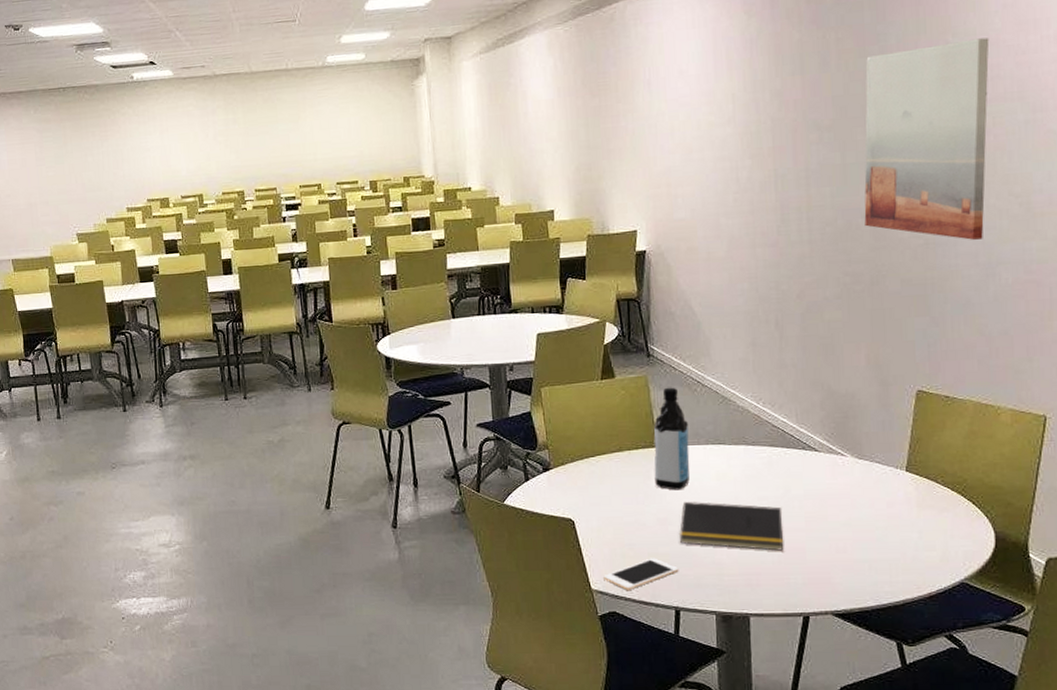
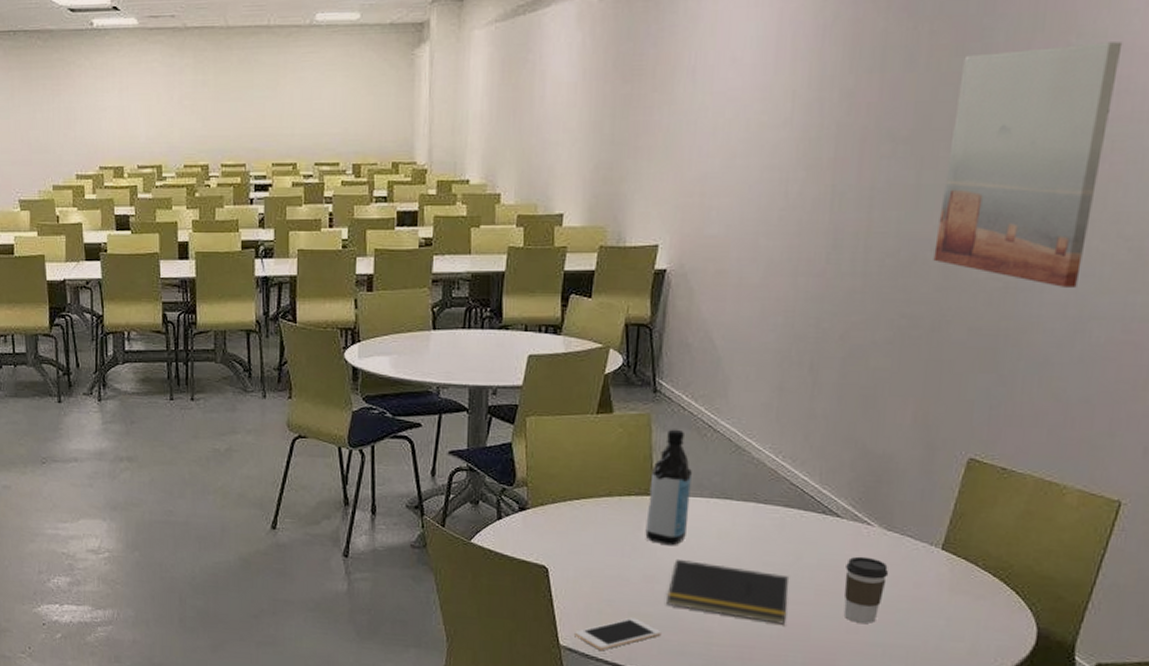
coffee cup: none [828,484,865,543] -> present [843,556,889,623]

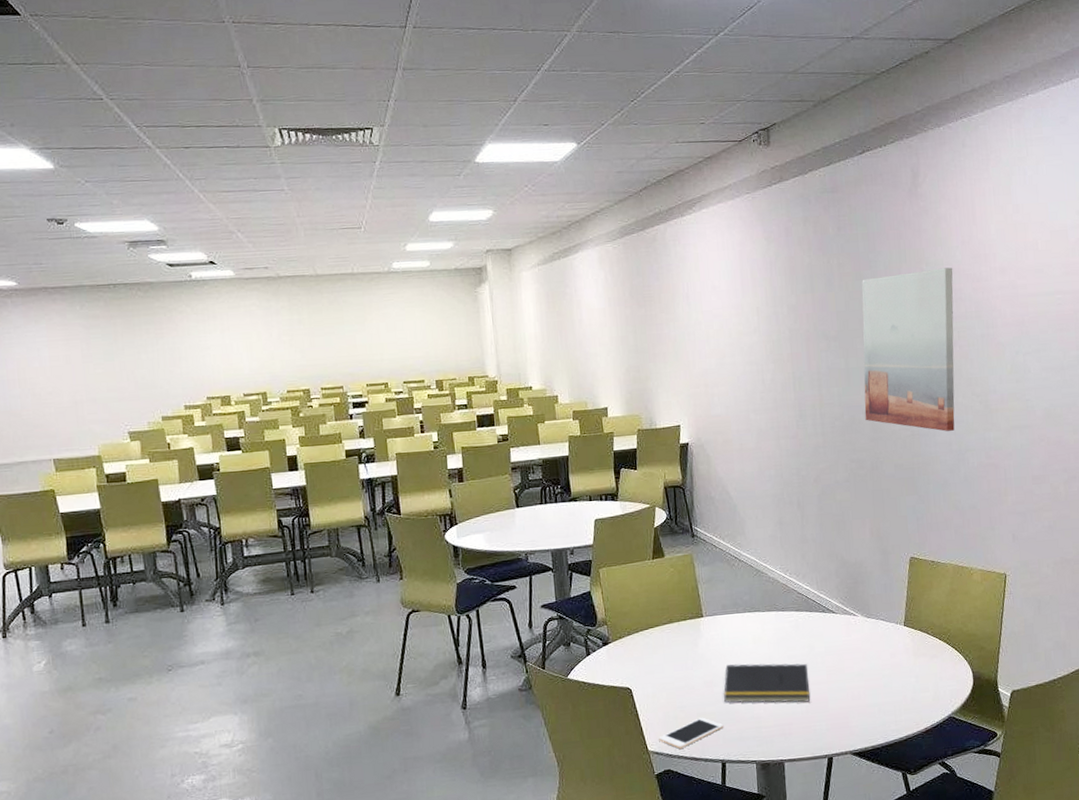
water bottle: present [645,429,692,546] -> none [699,563,731,655]
coffee cup: present [843,556,889,623] -> none [844,639,874,691]

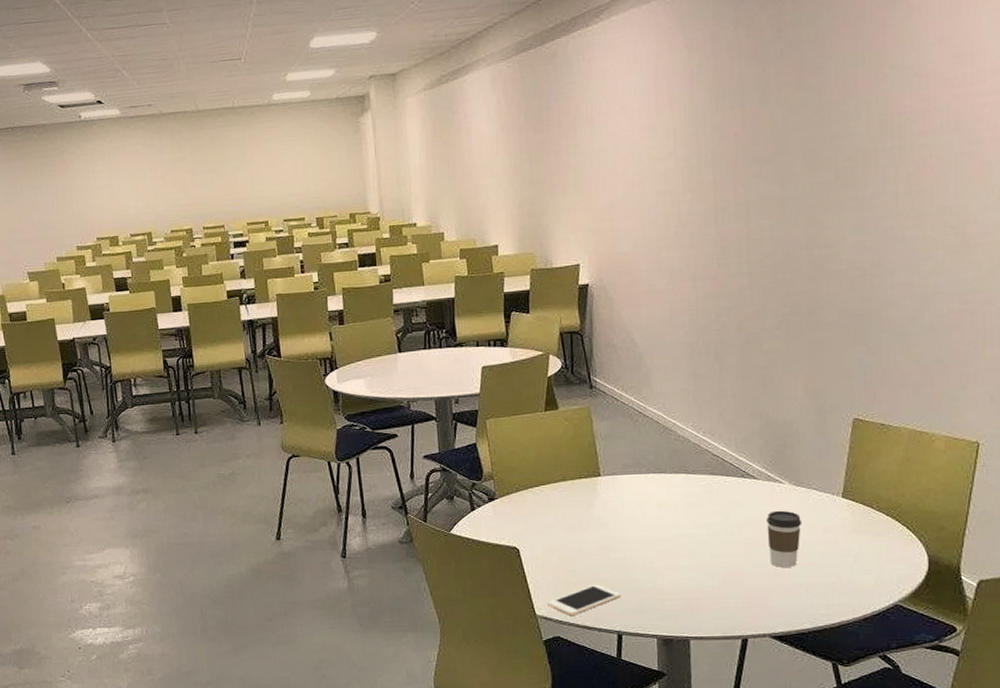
notepad: present [723,663,811,703] -> none [621,528,724,576]
coffee cup: none [844,639,874,691] -> present [766,510,802,567]
wall art: present [862,267,955,431] -> none [802,70,927,271]

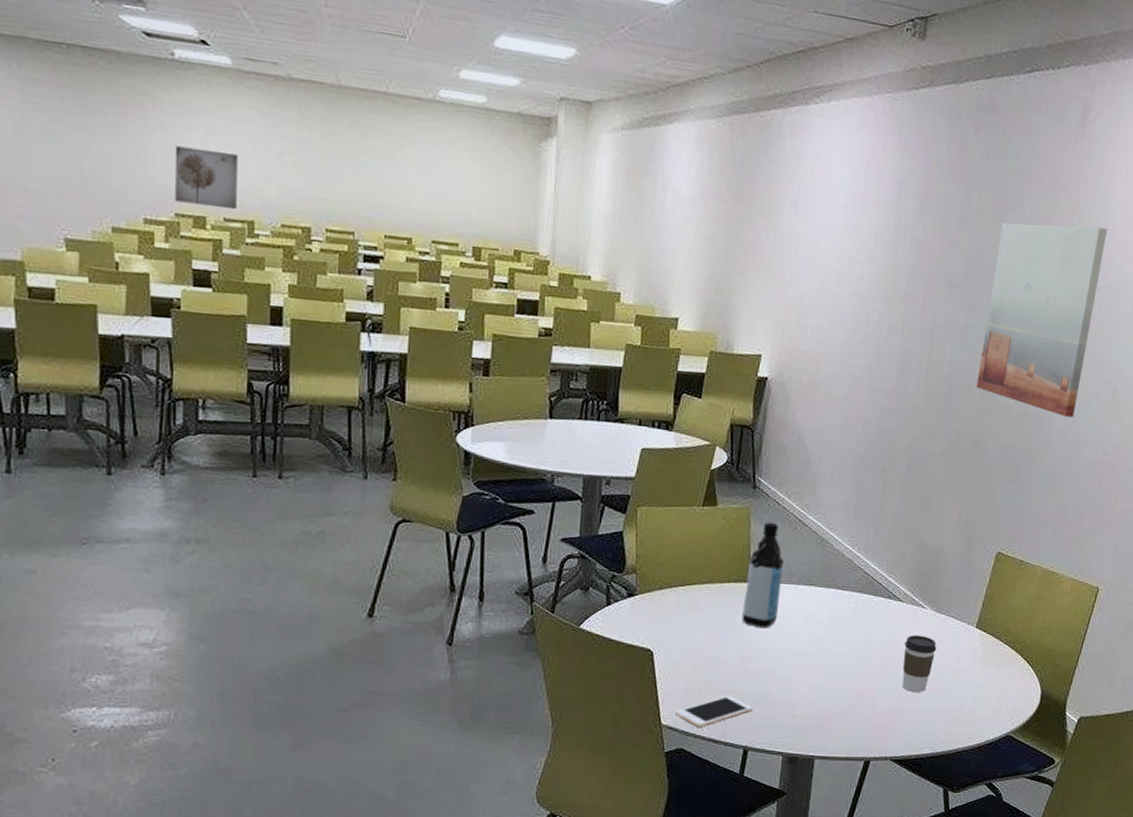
wall art: none [90,183,138,229] -> present [174,145,238,210]
water bottle: none [596,417,632,519] -> present [741,522,784,629]
wall art: none [802,70,927,271] -> present [976,222,1108,417]

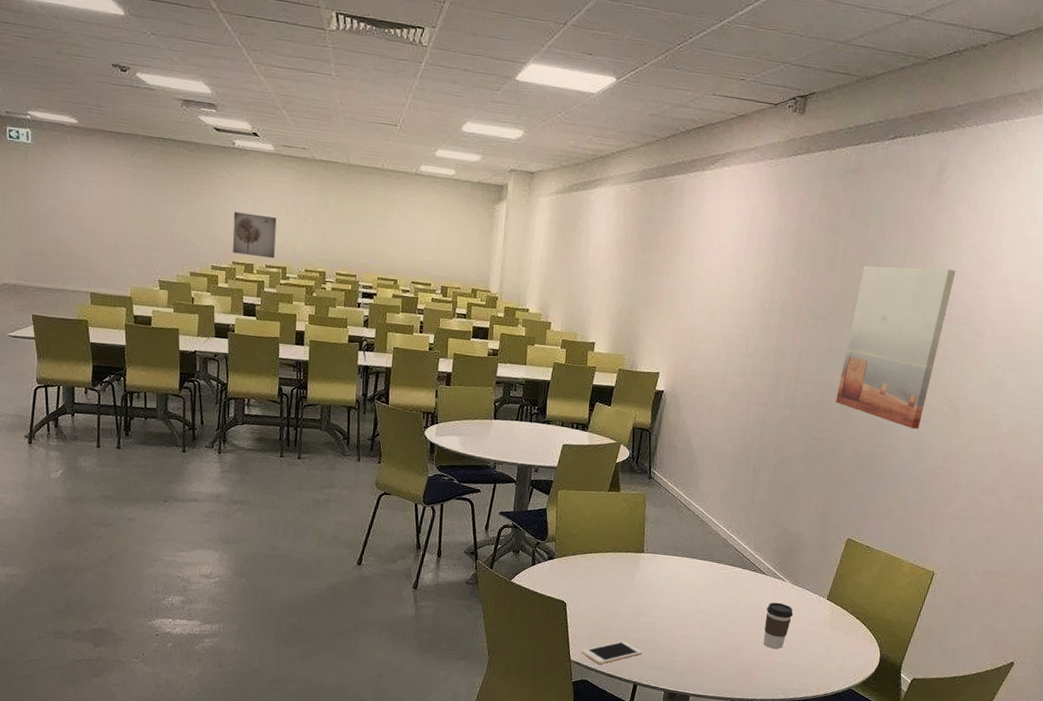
water bottle: present [741,522,784,629] -> none [636,506,671,590]

